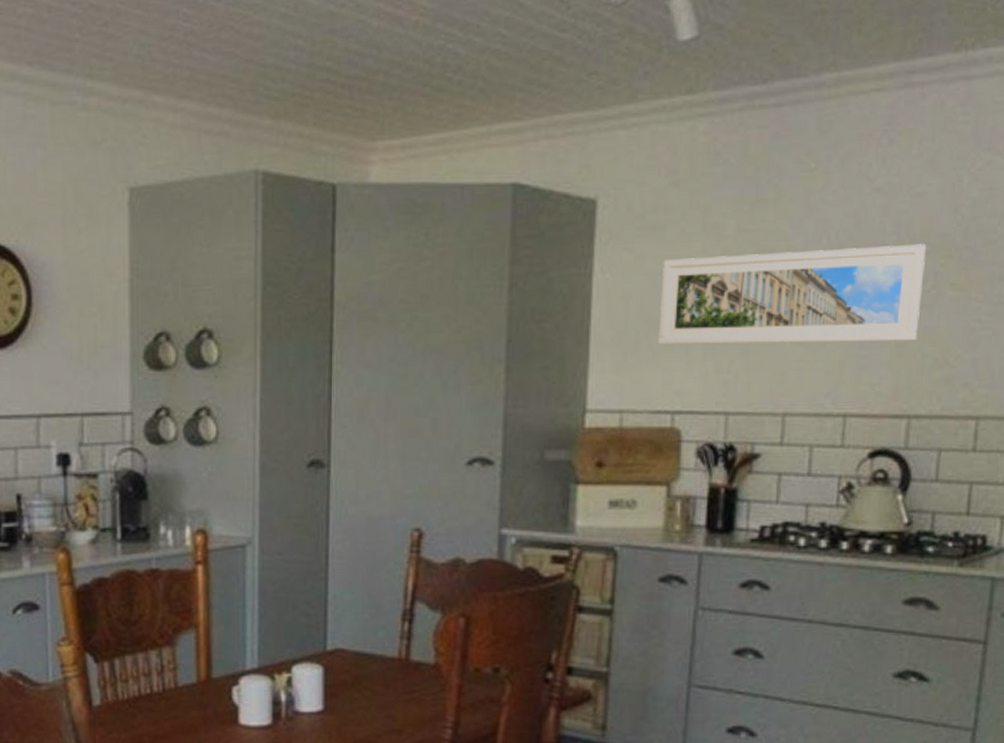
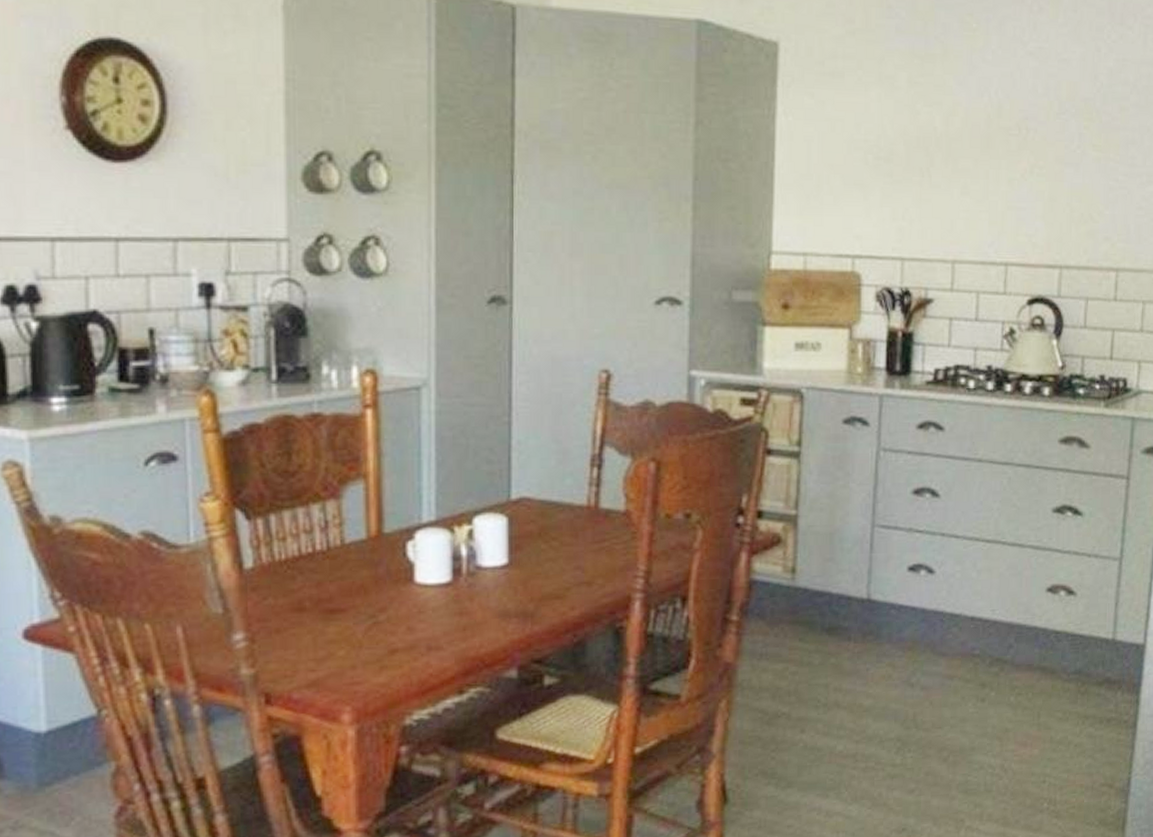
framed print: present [658,244,927,344] -> none [838,106,1073,196]

